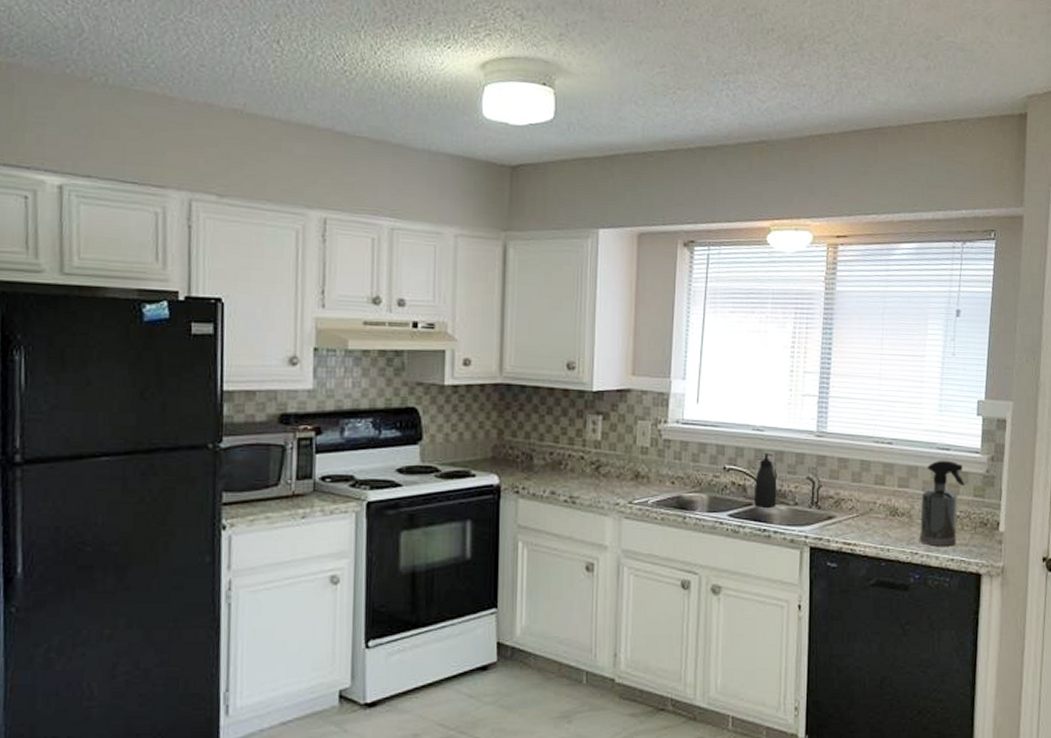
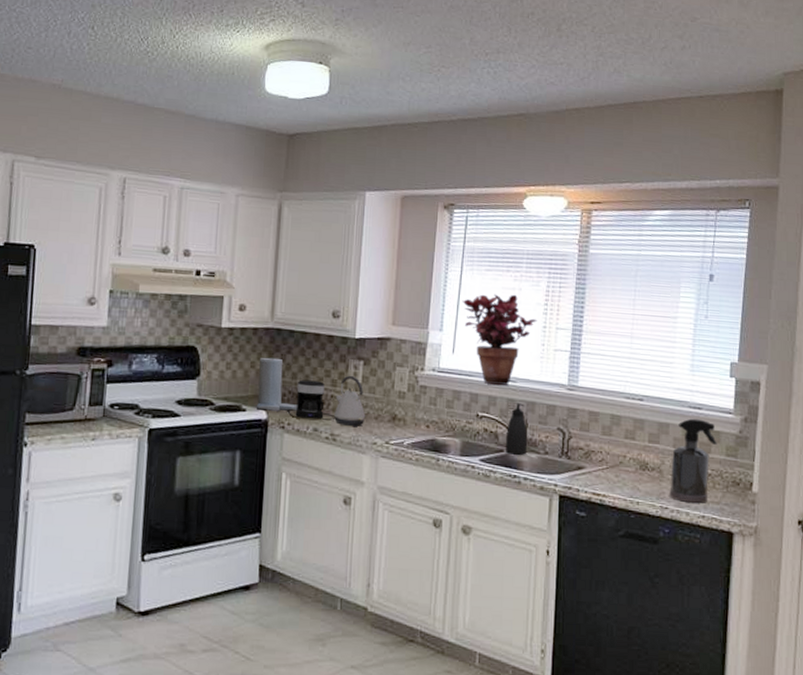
paper towel: none [486,416,533,475] -> present [256,357,298,411]
coffee maker: none [520,439,574,483] -> present [286,379,336,421]
kettle: none [573,431,607,488] -> present [334,375,366,427]
potted plant: none [706,337,784,435] -> present [462,294,537,385]

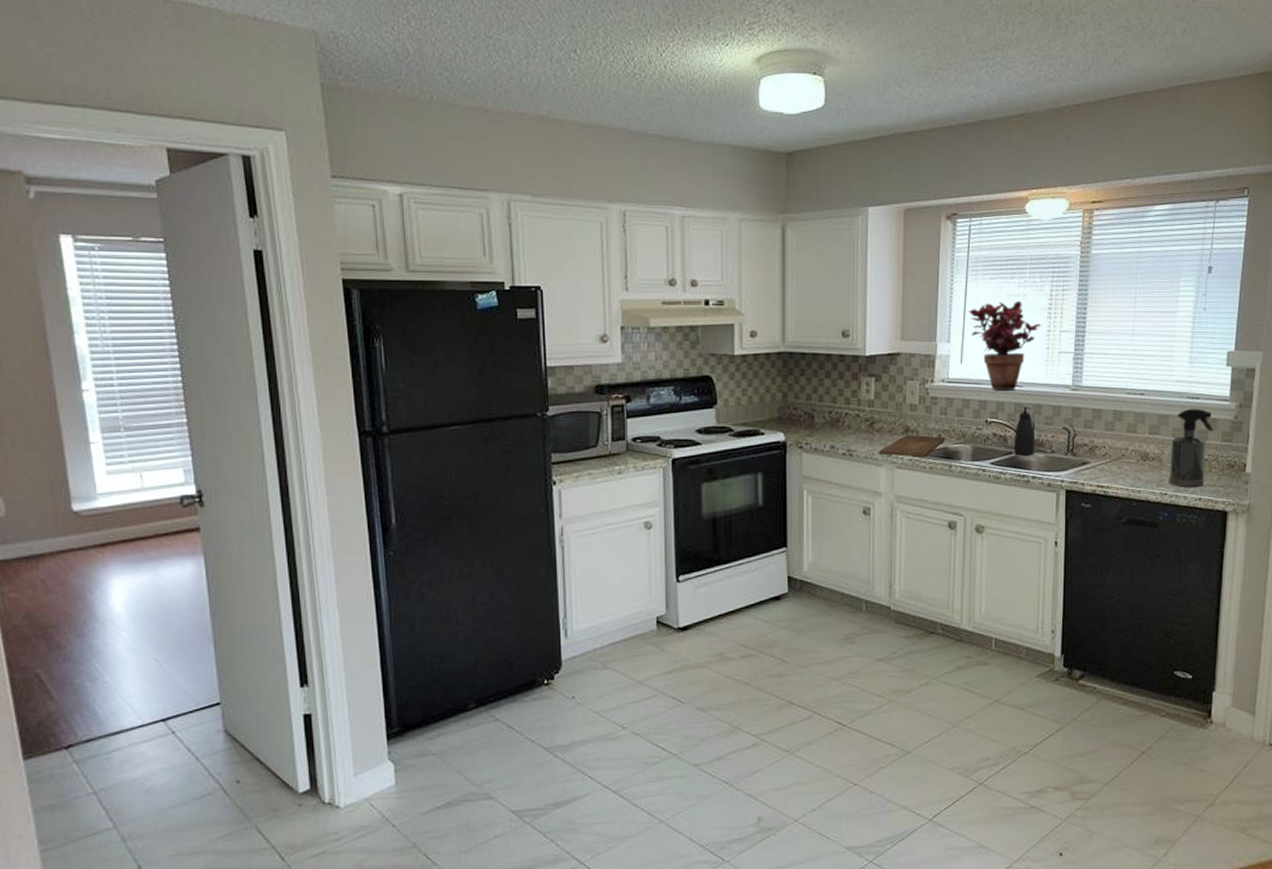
paper towel: present [256,357,298,411] -> none [773,381,814,432]
coffee maker: present [286,379,336,421] -> none [803,400,851,439]
kettle: present [334,375,366,427] -> none [850,392,880,442]
cutting board: none [363,423,434,448] -> present [879,435,946,457]

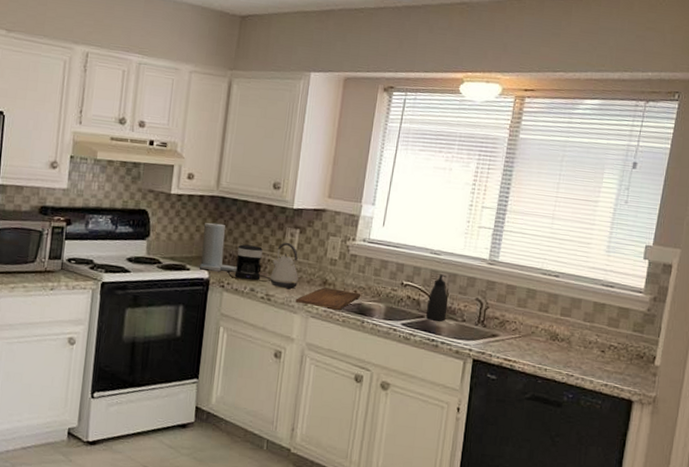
paper towel: none [773,381,814,432] -> present [199,222,238,272]
coffee maker: none [803,400,851,439] -> present [226,244,272,282]
kettle: none [850,392,880,442] -> present [270,242,299,289]
potted plant: present [968,300,1042,390] -> none [395,172,465,258]
spray bottle: present [1169,408,1214,487] -> none [576,295,626,373]

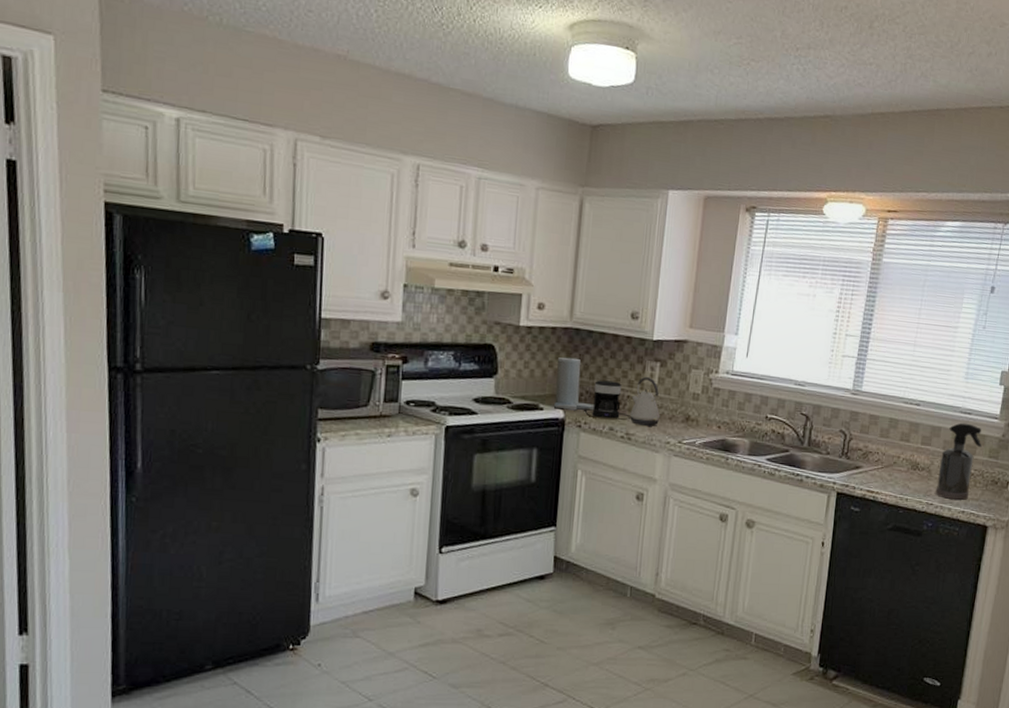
cutting board: present [295,287,361,310] -> none [657,424,725,447]
soap dispenser: present [425,274,448,322] -> none [790,406,812,455]
spray bottle: none [576,295,626,373] -> present [935,422,982,500]

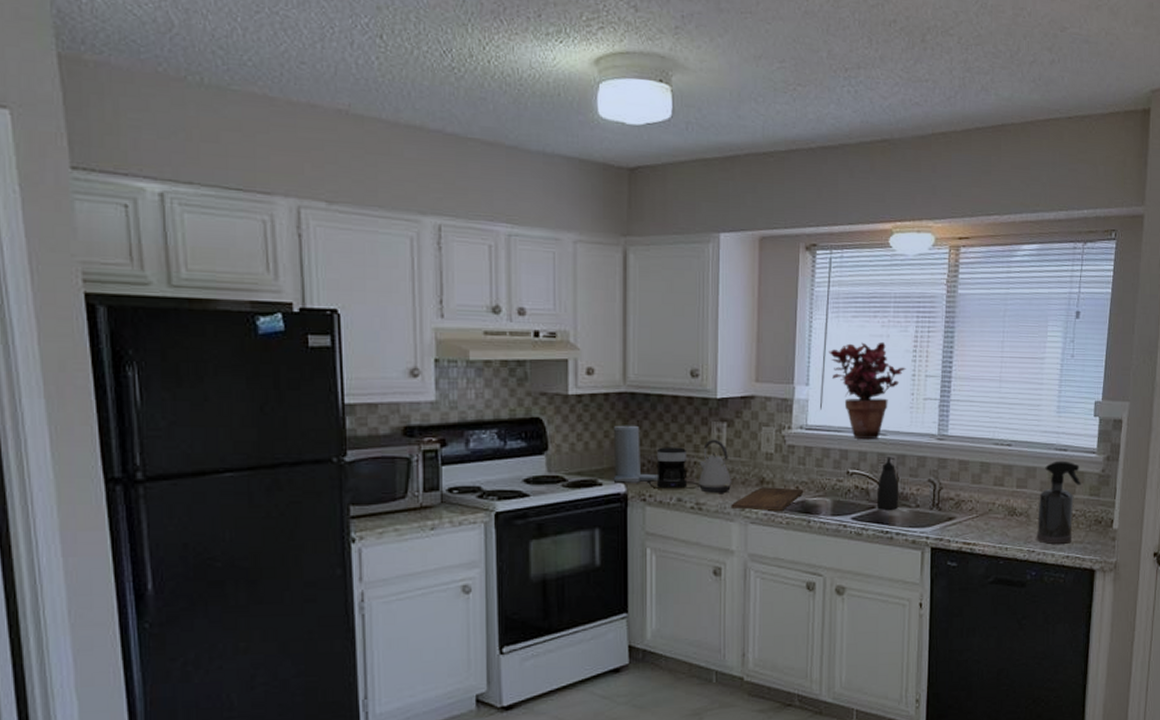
cutting board: none [657,424,725,447] -> present [731,487,804,511]
potted plant: none [758,299,829,389] -> present [828,341,906,439]
soap dispenser: none [790,406,812,455] -> present [876,457,898,510]

